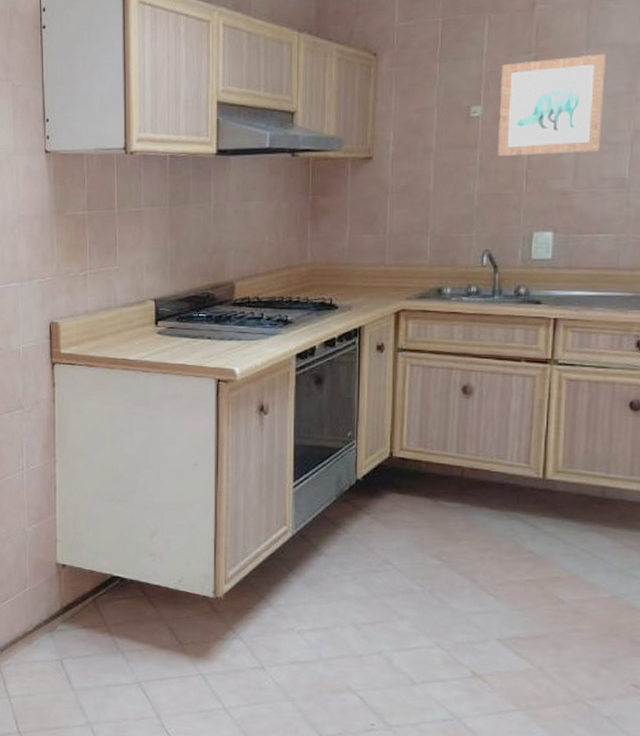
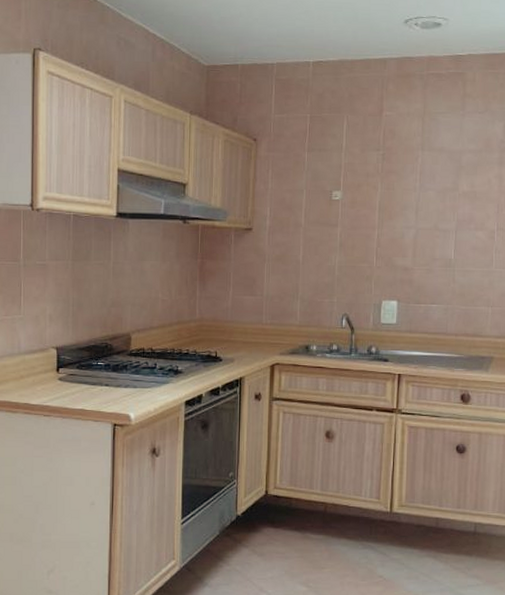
wall art: present [498,54,606,157] -> none [354,156,436,236]

